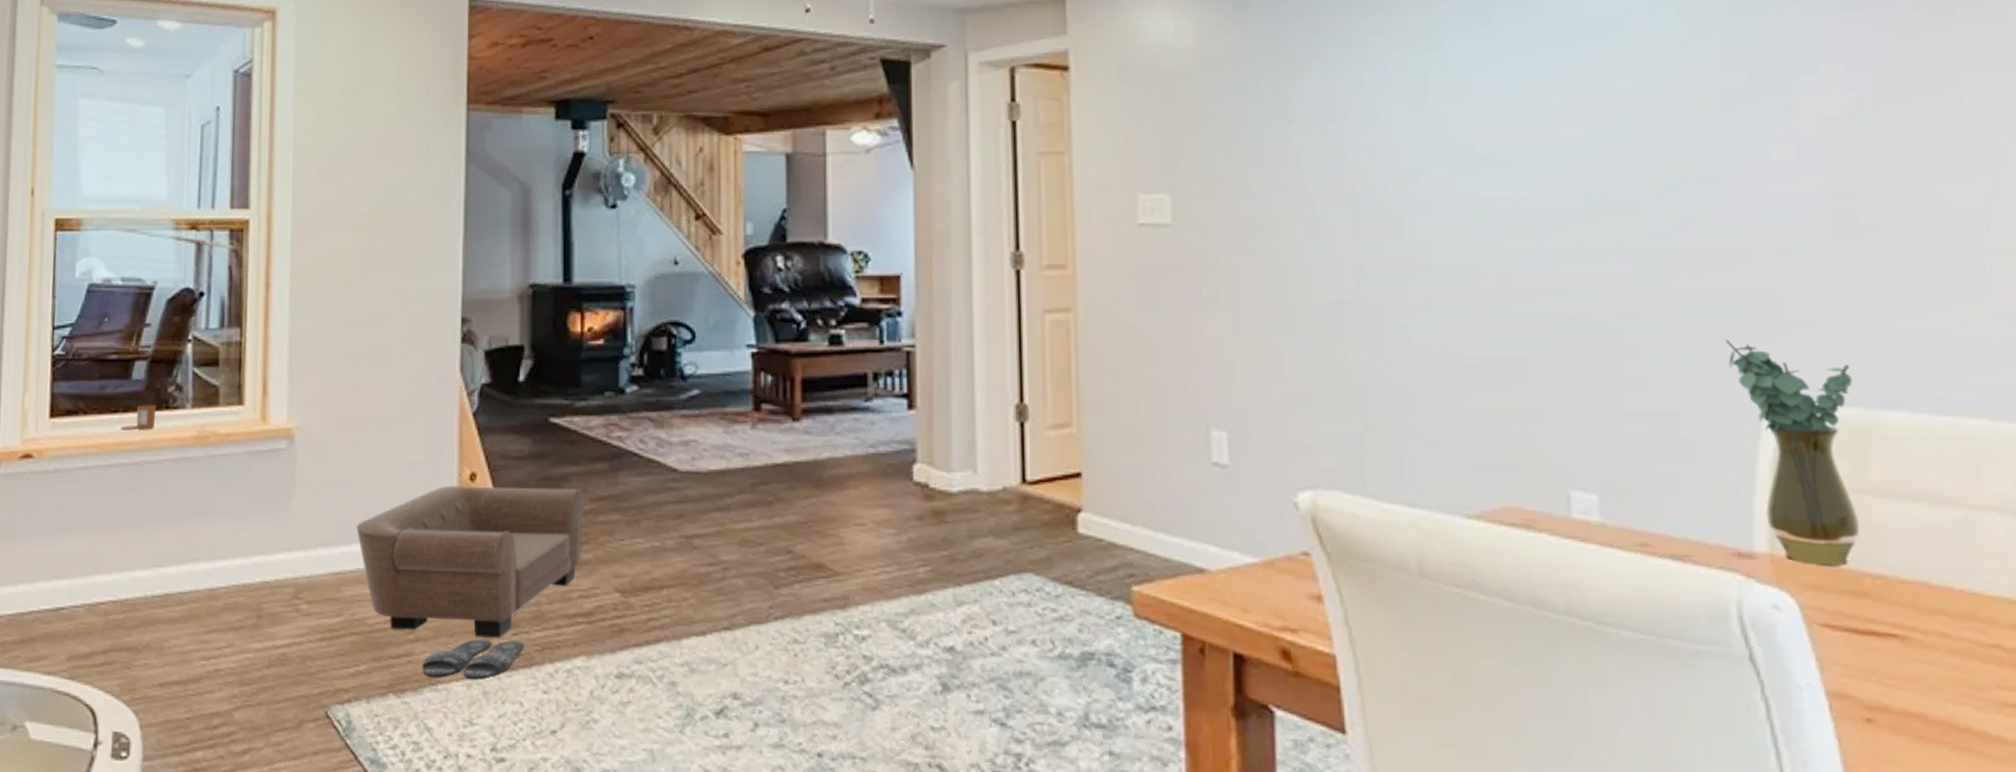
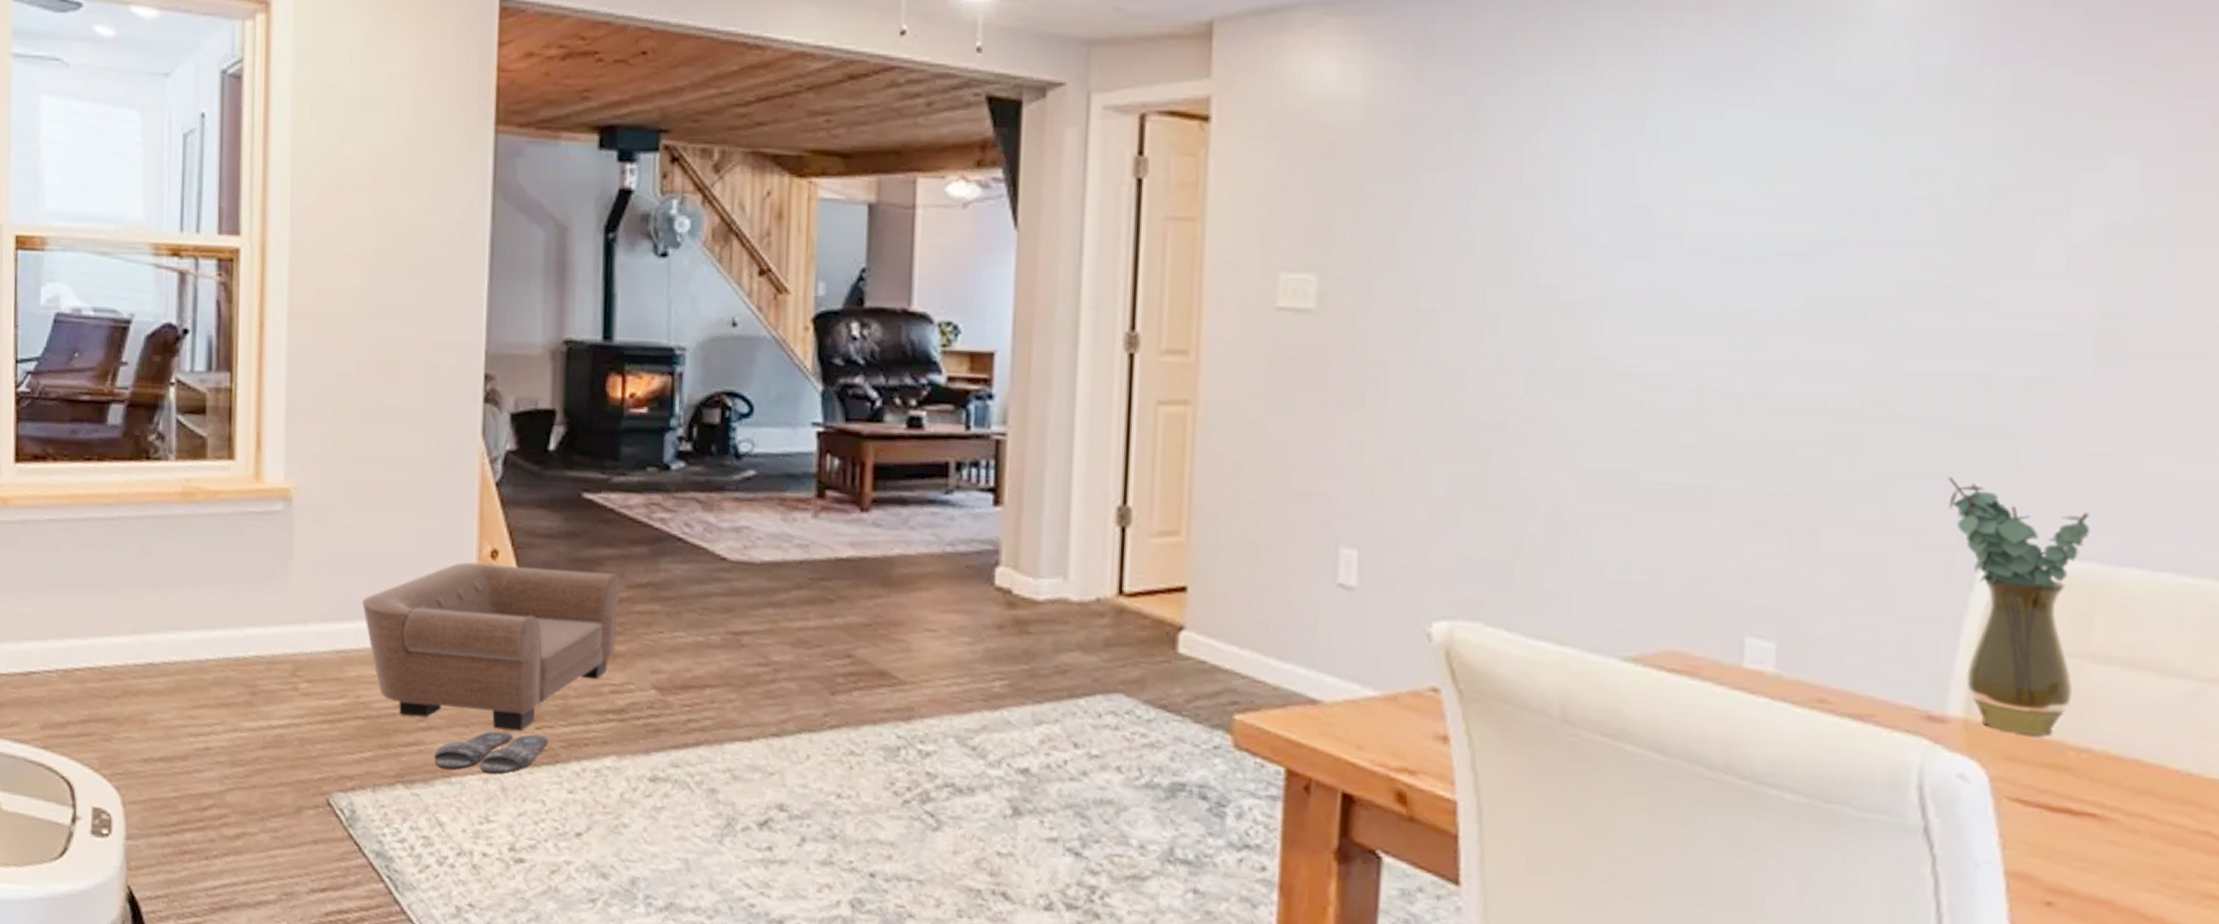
candle: present [120,404,157,431] -> none [94,453,136,483]

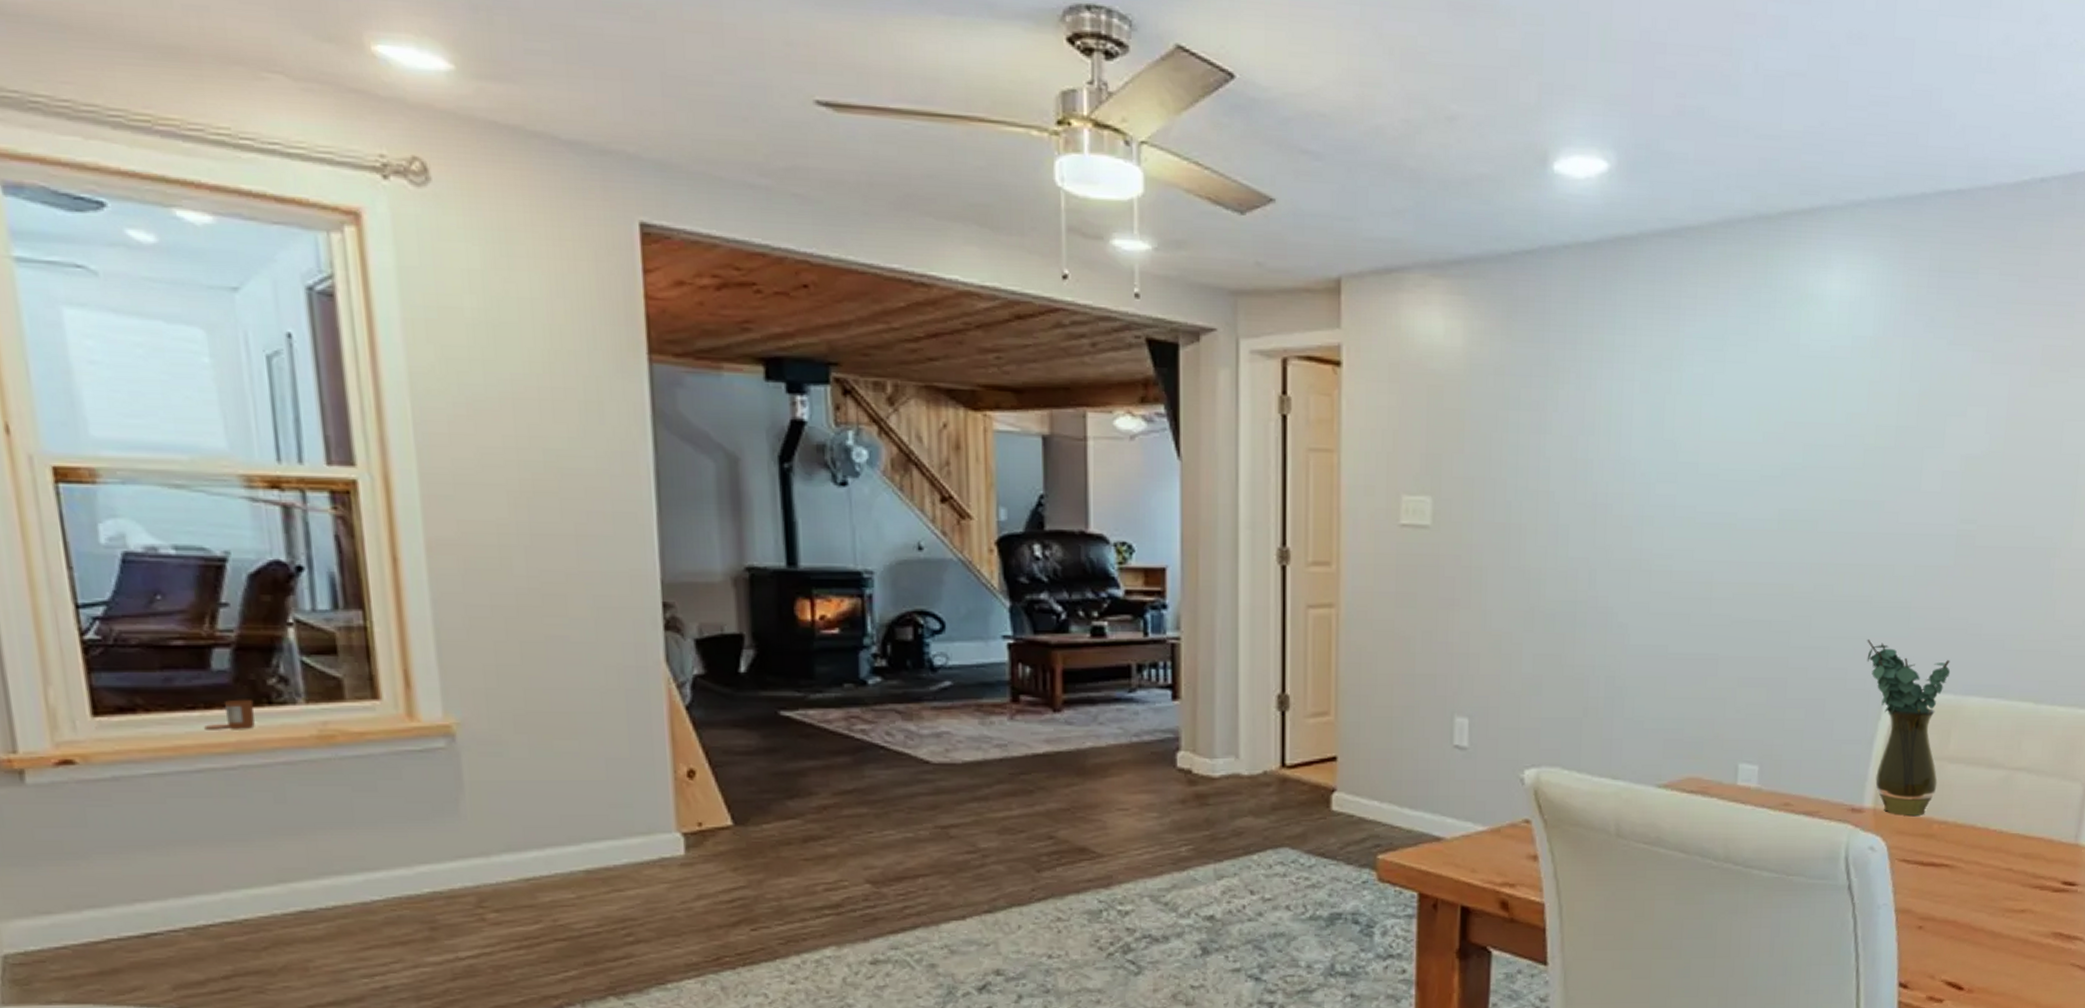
candle: none [94,453,136,483] -> present [203,699,255,730]
dog bed: present [362,562,622,732] -> none [549,783,828,935]
slippers: present [434,730,548,774] -> none [646,936,765,977]

